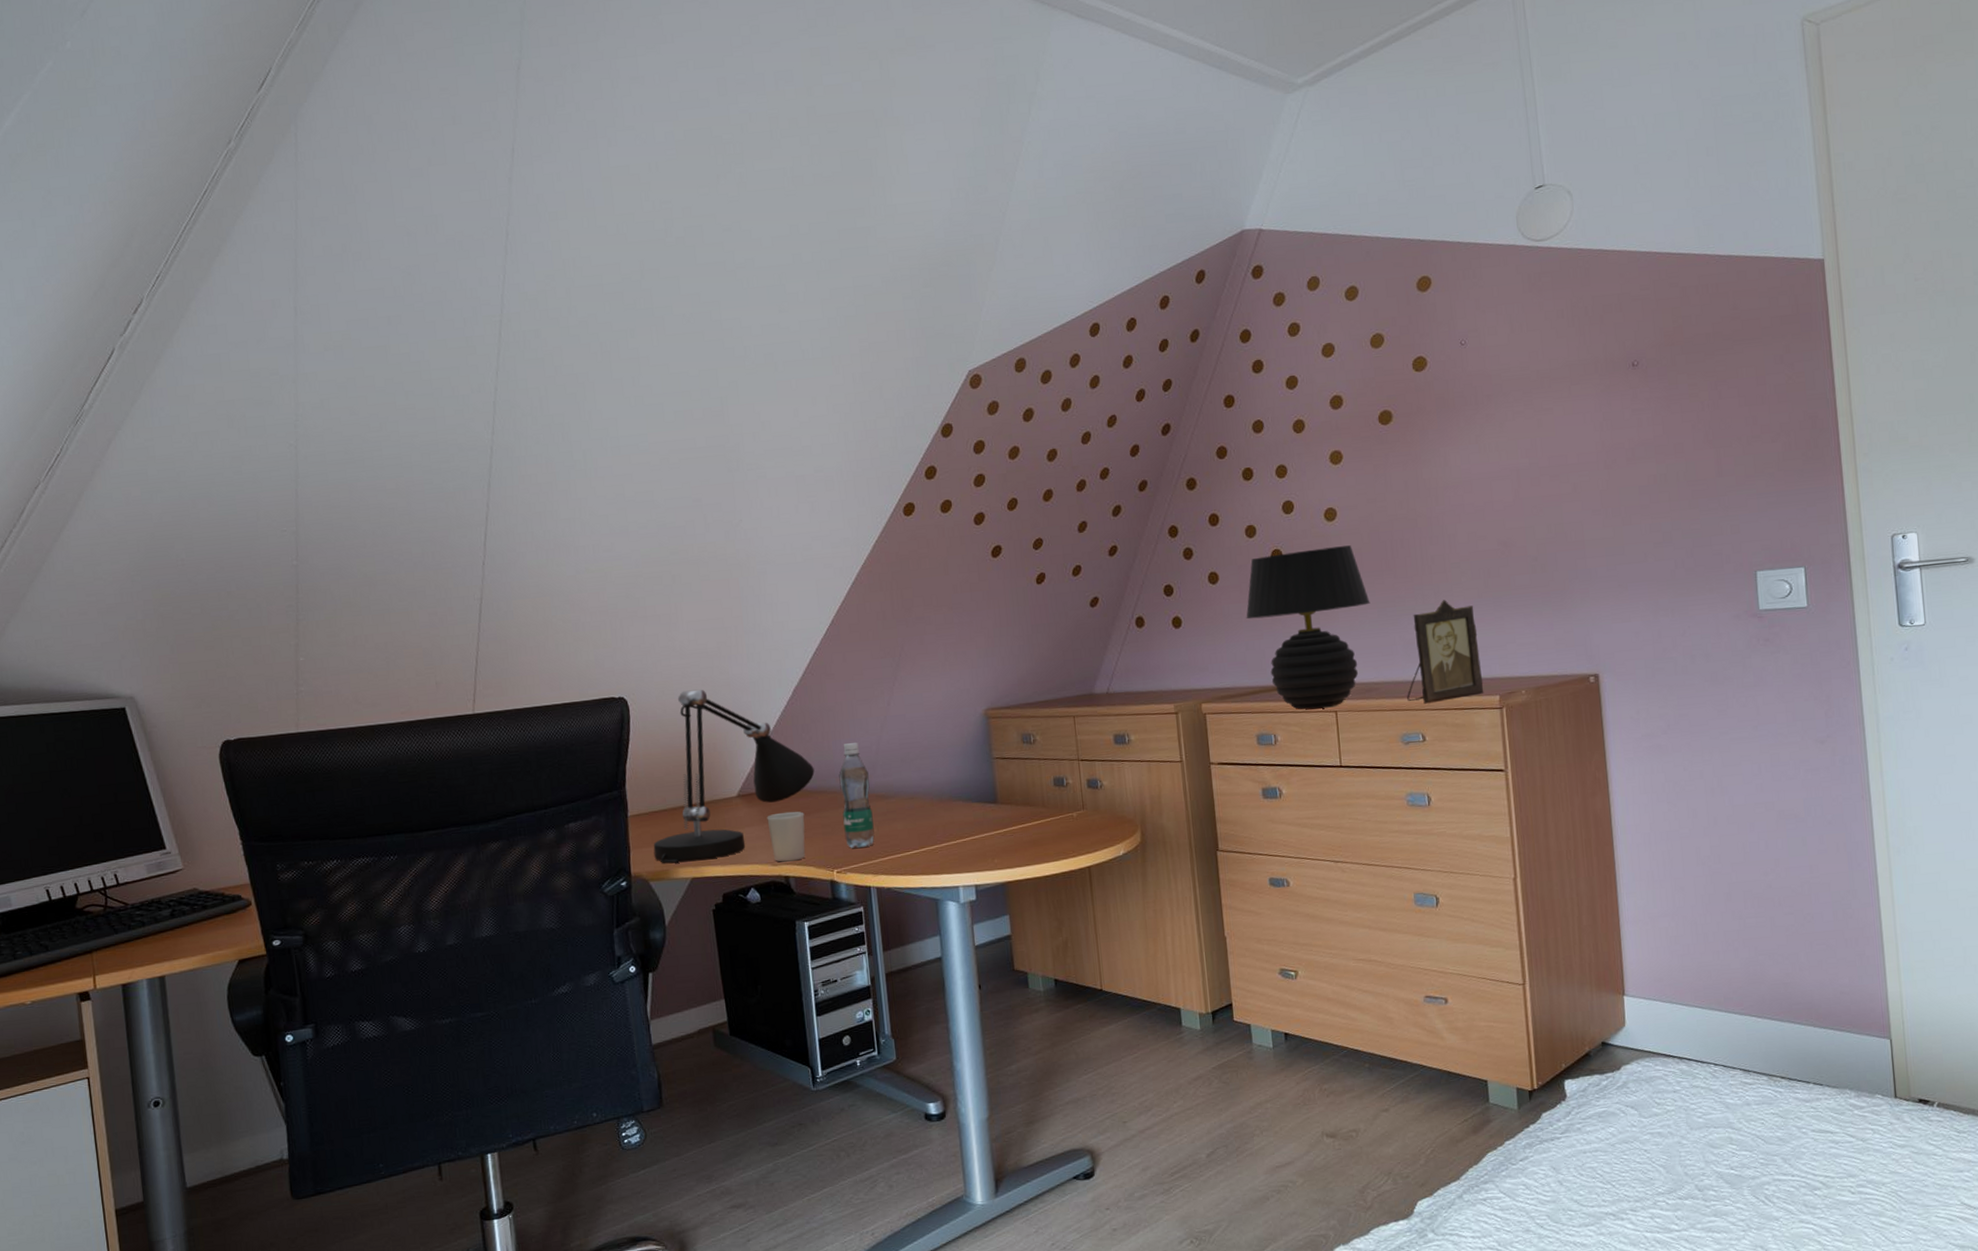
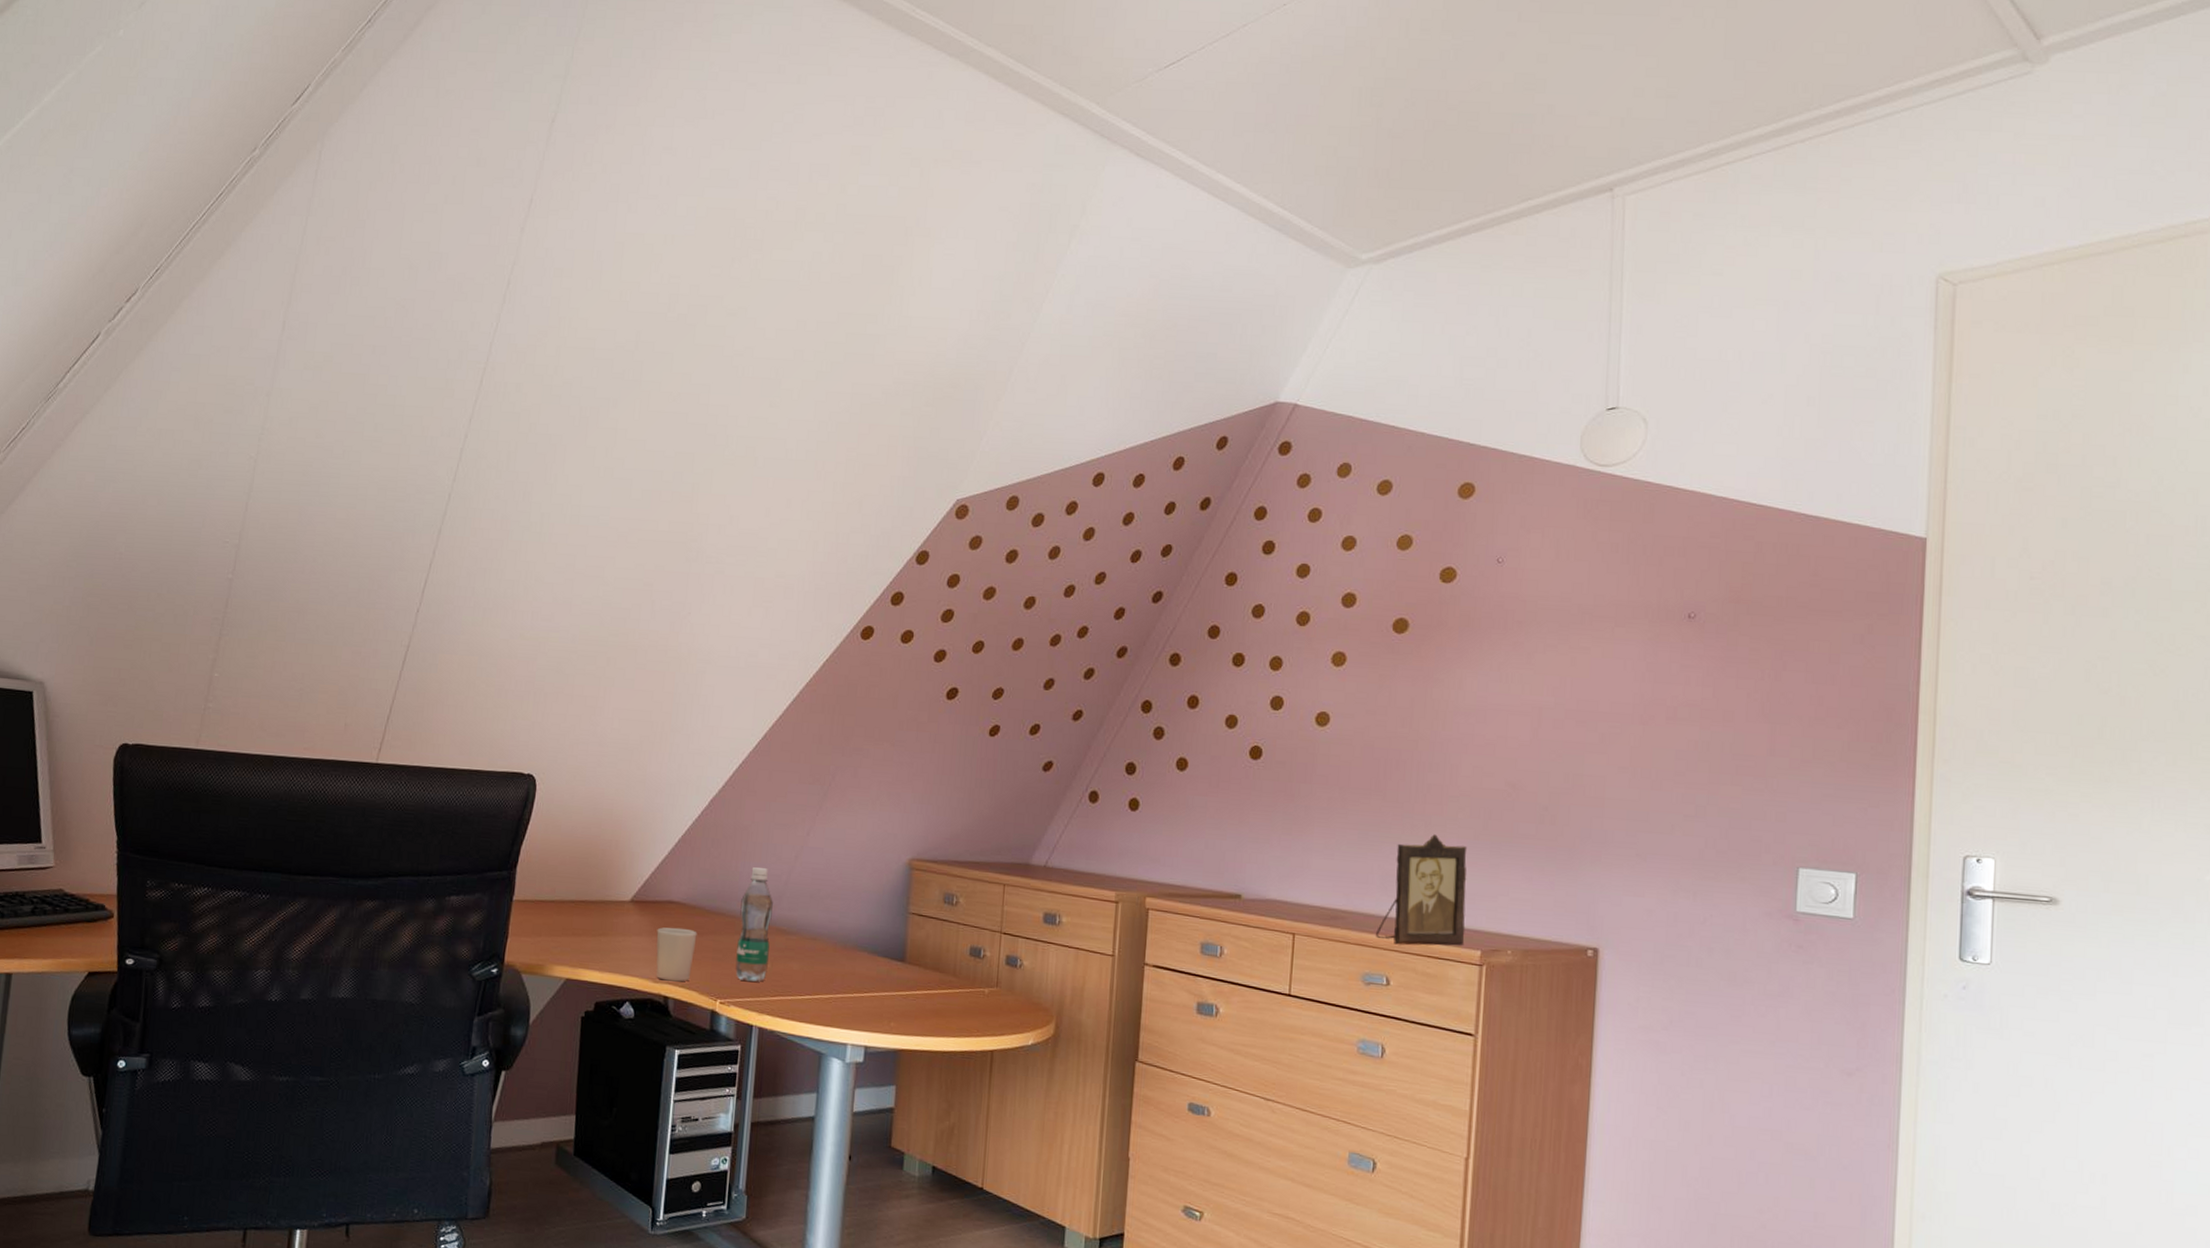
desk lamp: present [653,689,815,864] -> none [531,779,717,963]
table lamp: present [1246,545,1370,710] -> none [1211,750,1352,929]

